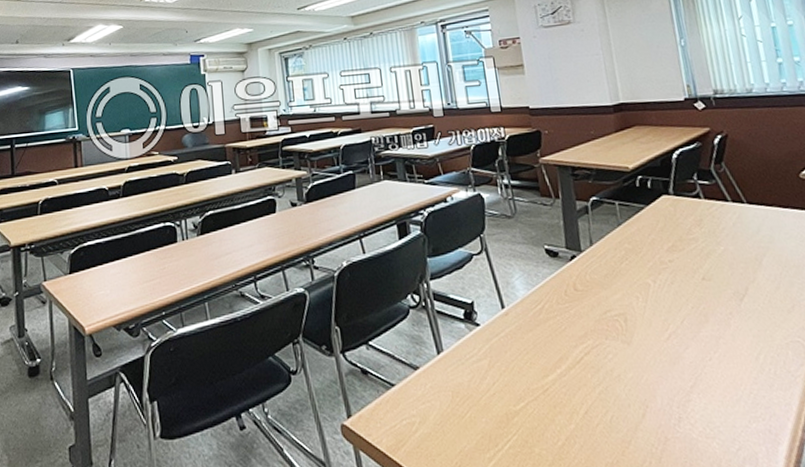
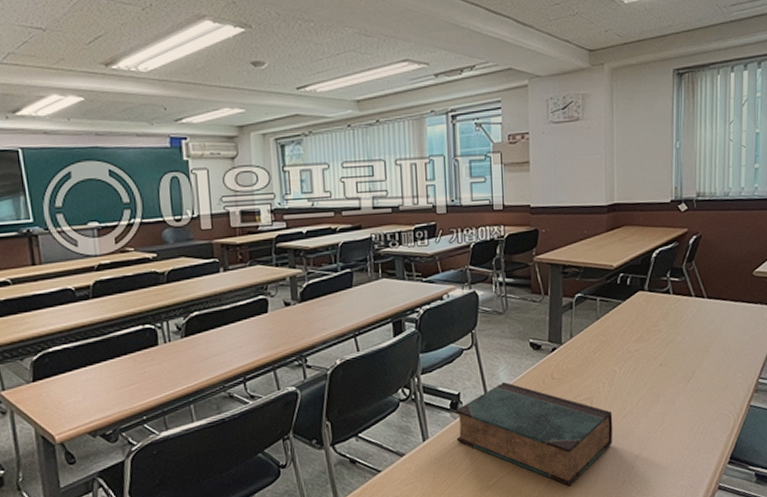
book: none [470,291,658,420] -> present [455,381,613,487]

